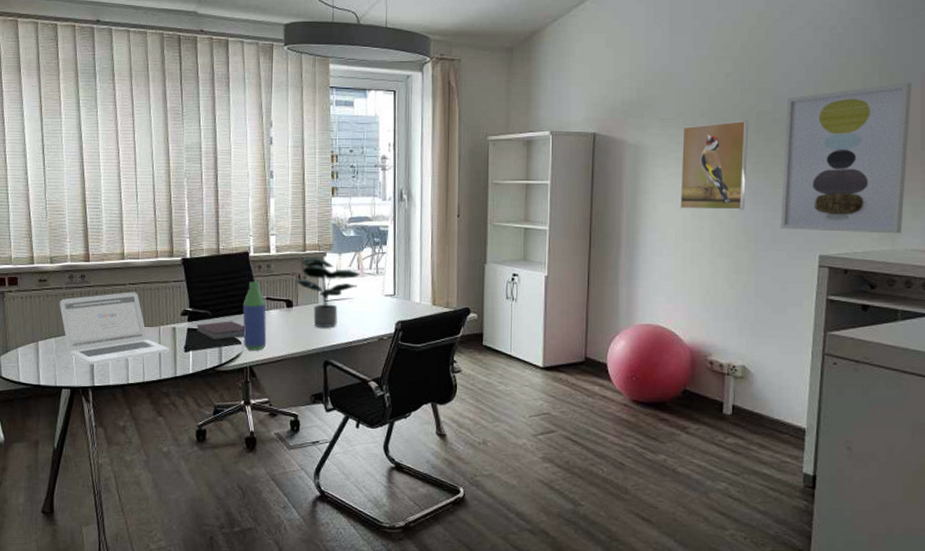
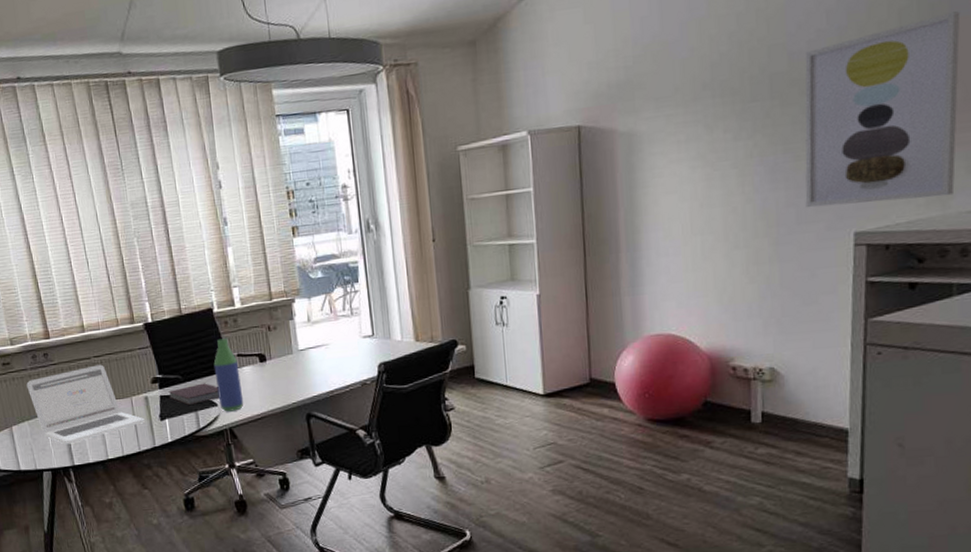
potted plant: present [295,257,360,328] -> none [265,305,334,380]
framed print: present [680,120,749,210] -> none [682,85,762,200]

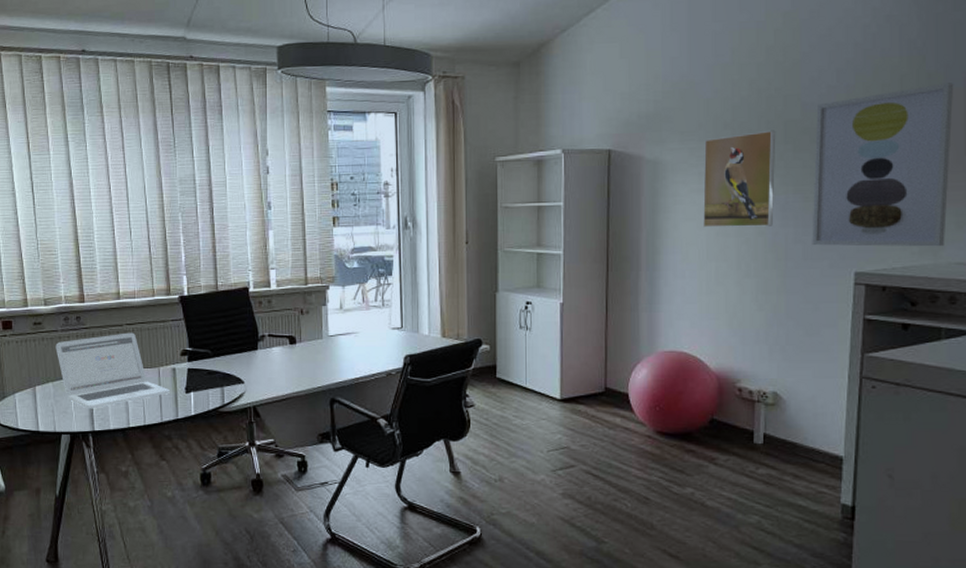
notebook: present [168,383,220,406] -> none [196,360,247,381]
bottle: present [213,338,244,412] -> none [244,318,270,390]
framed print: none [682,85,762,200] -> present [703,130,776,228]

